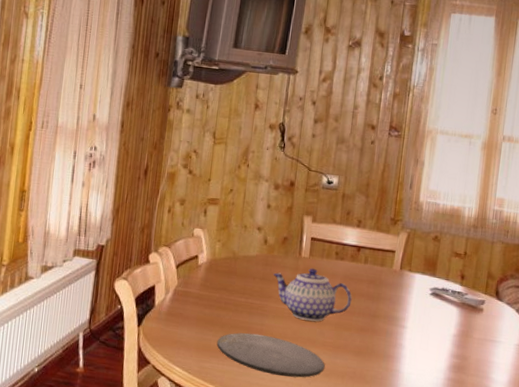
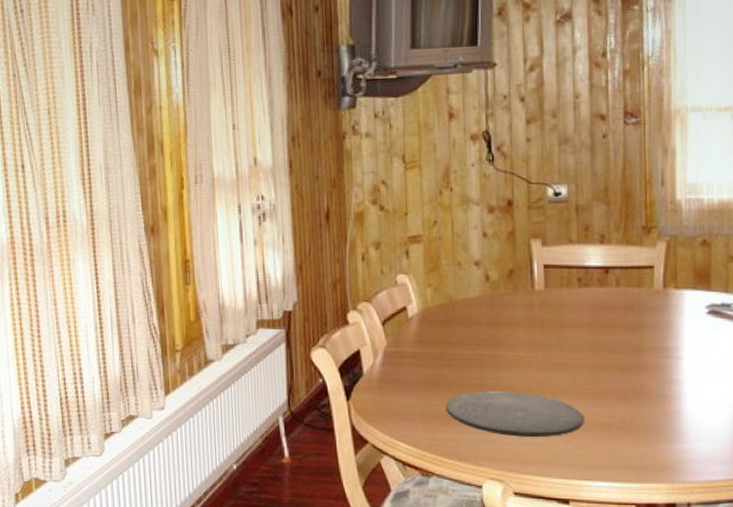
teapot: present [273,268,352,322] -> none [503,302,607,366]

